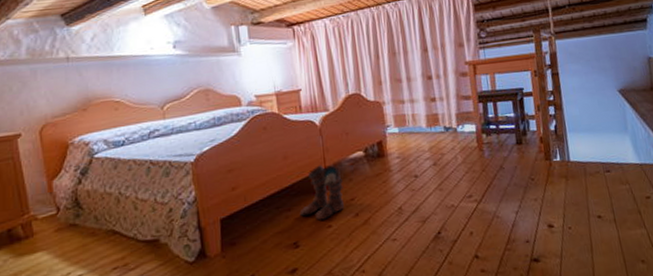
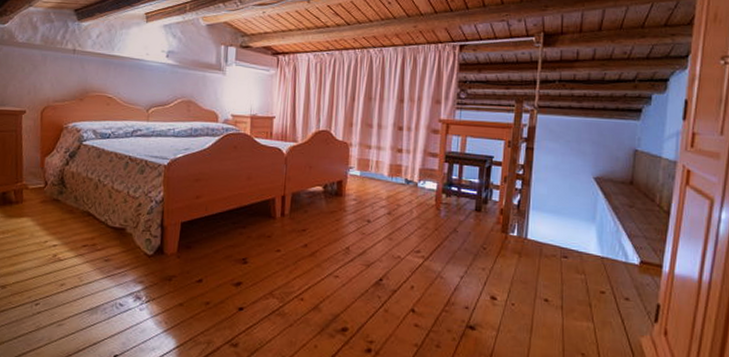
boots: present [299,165,344,221] -> none [253,191,298,244]

